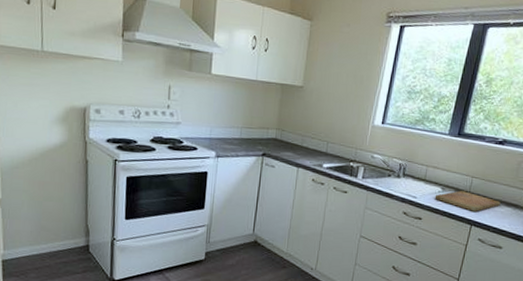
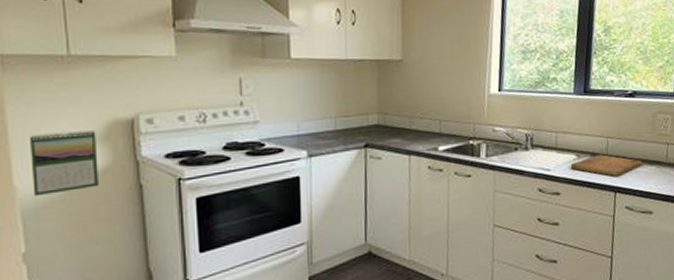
calendar: none [9,110,58,158] -> present [29,129,98,197]

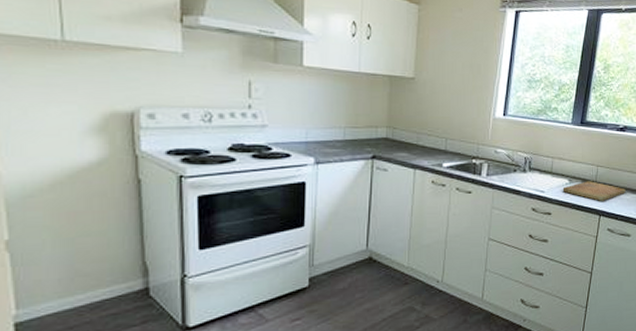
calendar: present [29,129,98,197] -> none [15,118,93,184]

